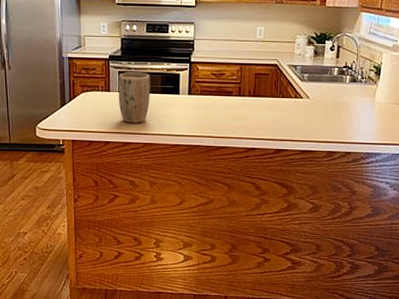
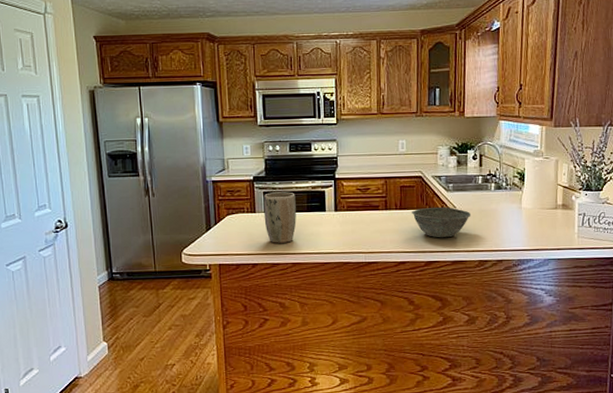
bowl: none [265,96,324,126] -> present [412,207,471,237]

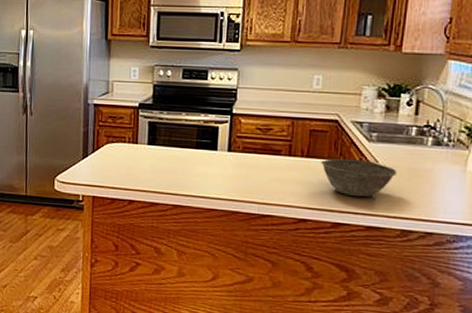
plant pot: present [263,192,296,243] -> none [146,123,184,181]

